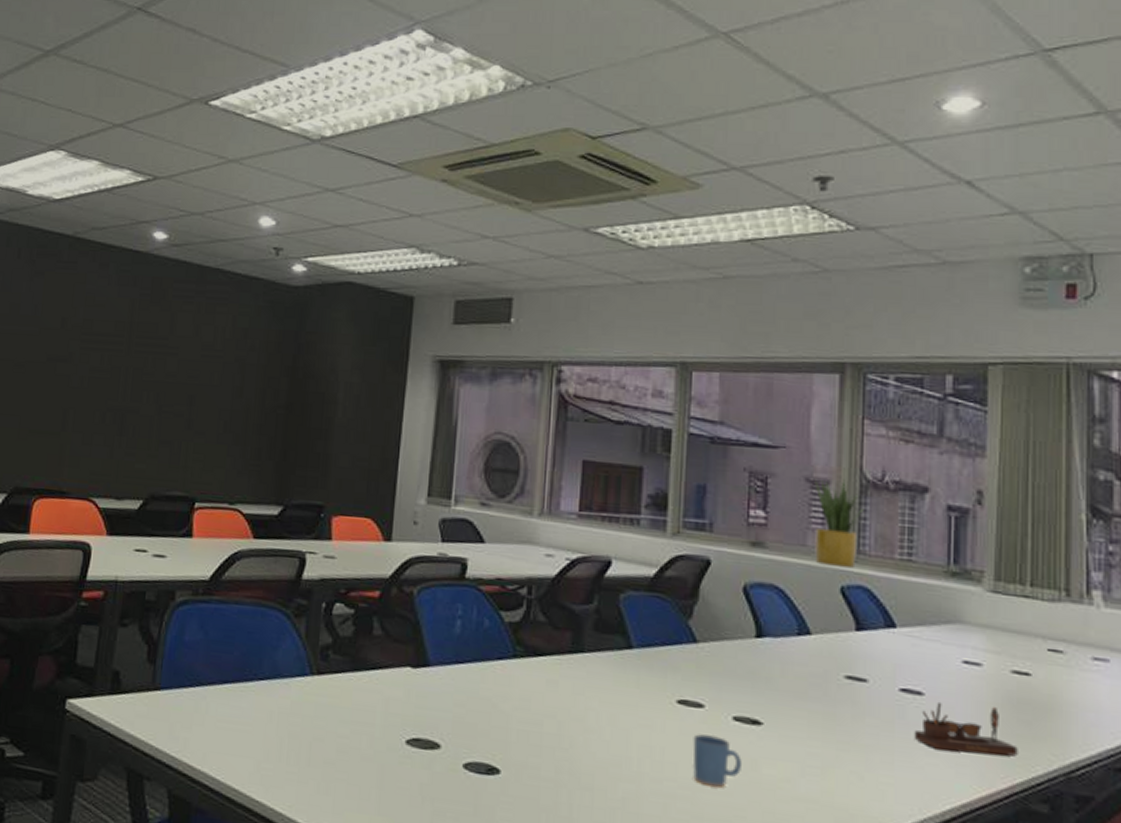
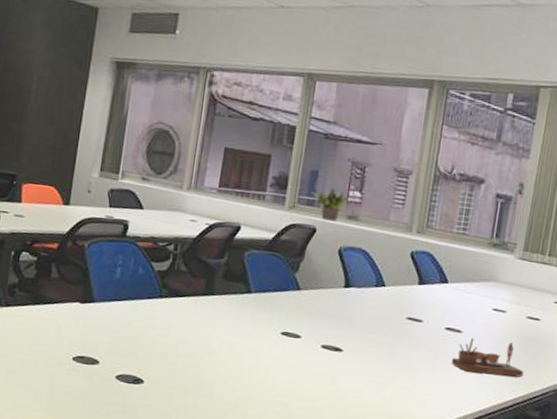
mug: present [692,734,742,787] -> none [288,357,325,396]
potted plant: none [699,504,747,550] -> present [311,186,347,222]
planter: present [815,479,864,569] -> none [394,171,435,239]

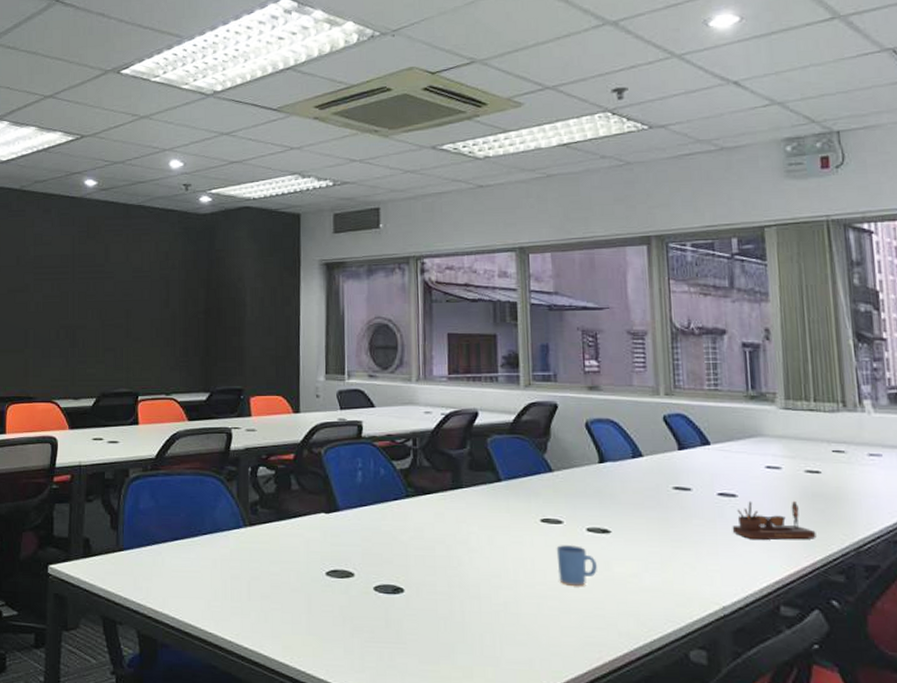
mug: none [288,357,325,396] -> present [556,545,597,586]
potted plant: present [311,186,347,222] -> none [545,358,584,394]

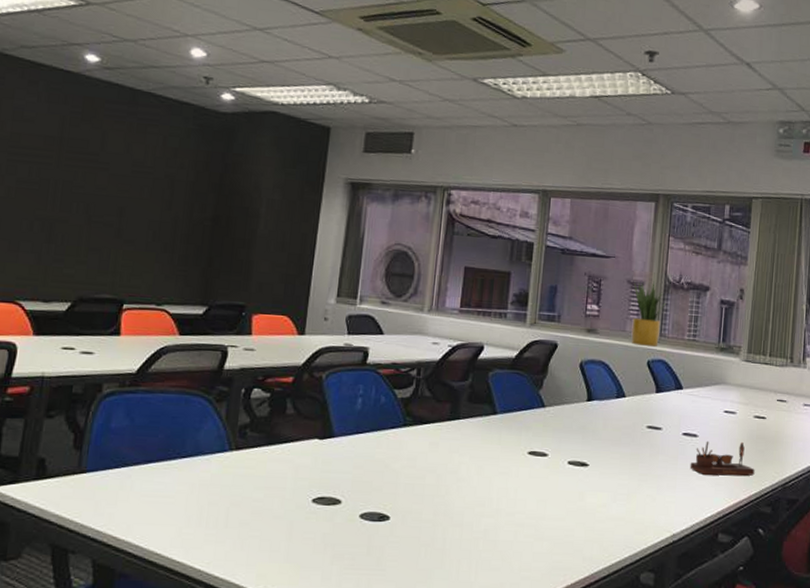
mug: present [556,545,597,586] -> none [537,476,573,515]
planter: none [635,329,676,401] -> present [631,281,666,348]

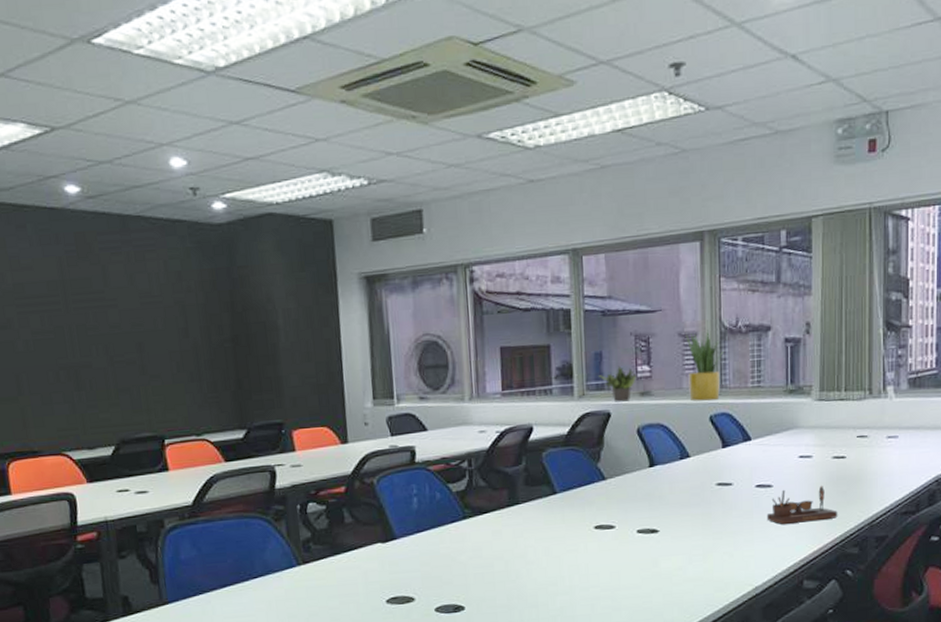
potted plant: none [551,301,585,336] -> present [598,365,636,402]

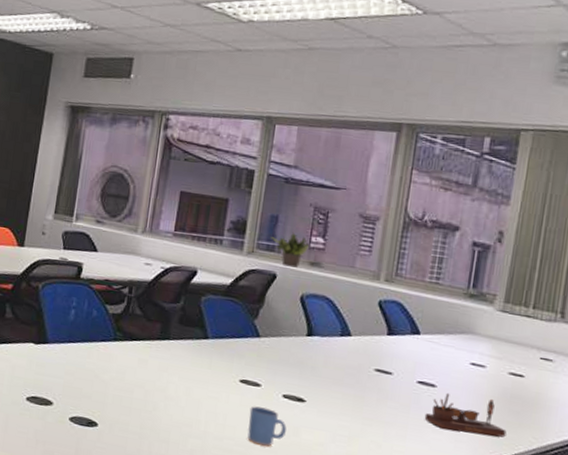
mug: none [609,547,646,585] -> present [247,406,287,446]
planter: present [686,330,724,402] -> none [360,217,405,287]

